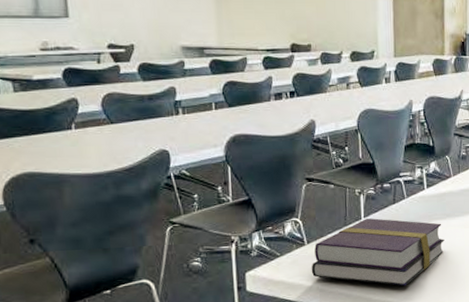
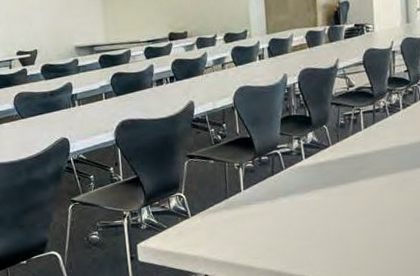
book: present [311,218,445,286] -> none [195,190,326,255]

